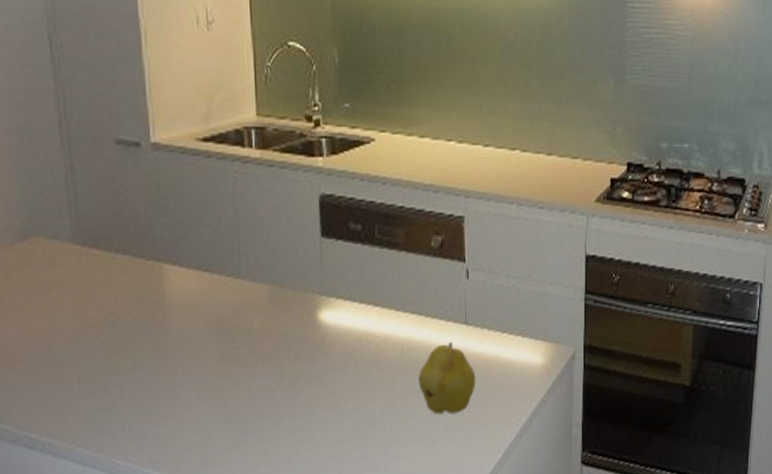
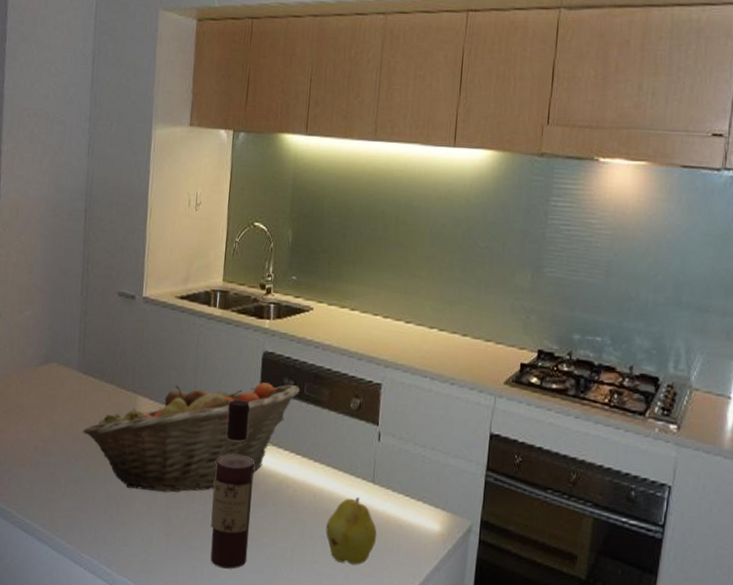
fruit basket: none [93,229,370,374] -> present [83,382,300,493]
wine bottle: none [277,253,331,445] -> present [210,399,254,569]

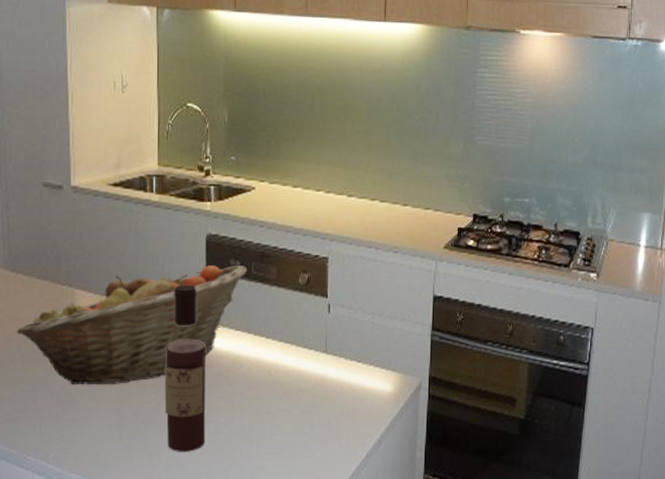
fruit: present [326,497,377,565] -> none [283,368,333,432]

